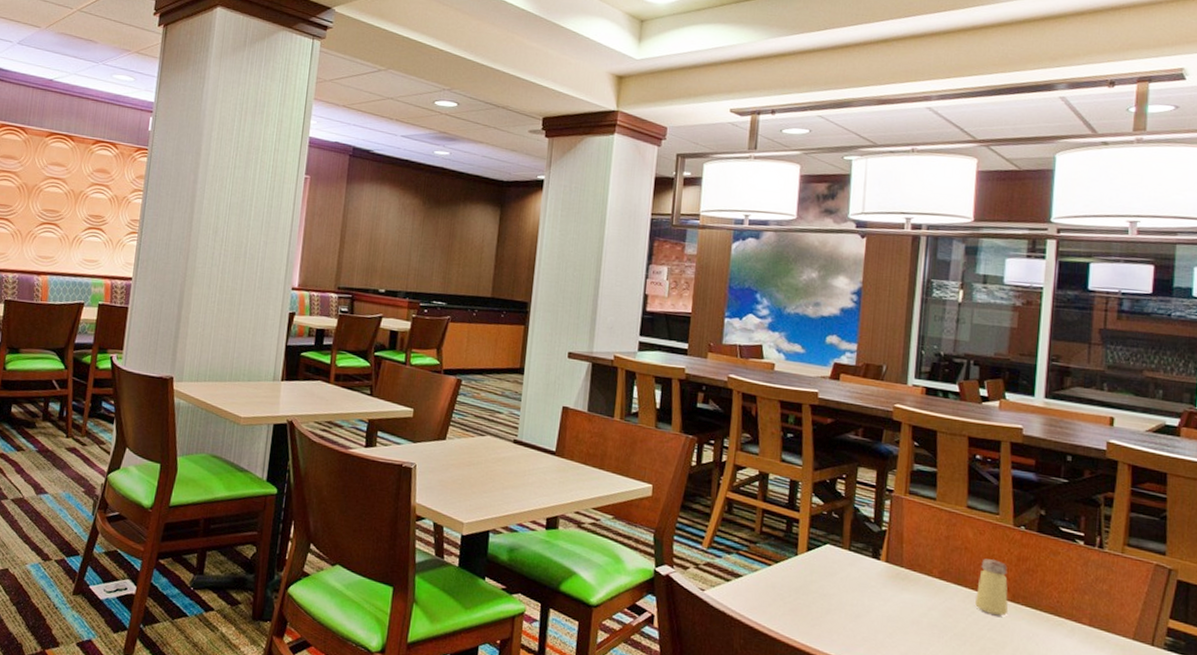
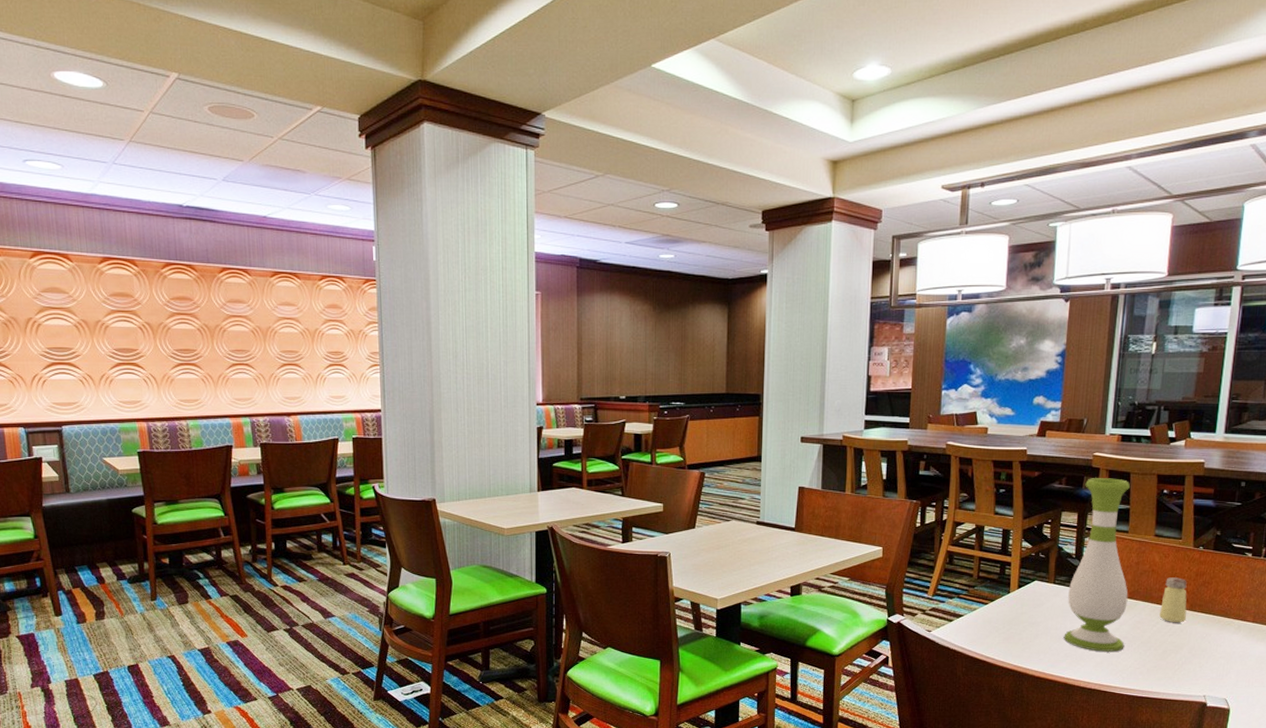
vase: none [860,432,937,642] -> present [1063,478,1130,652]

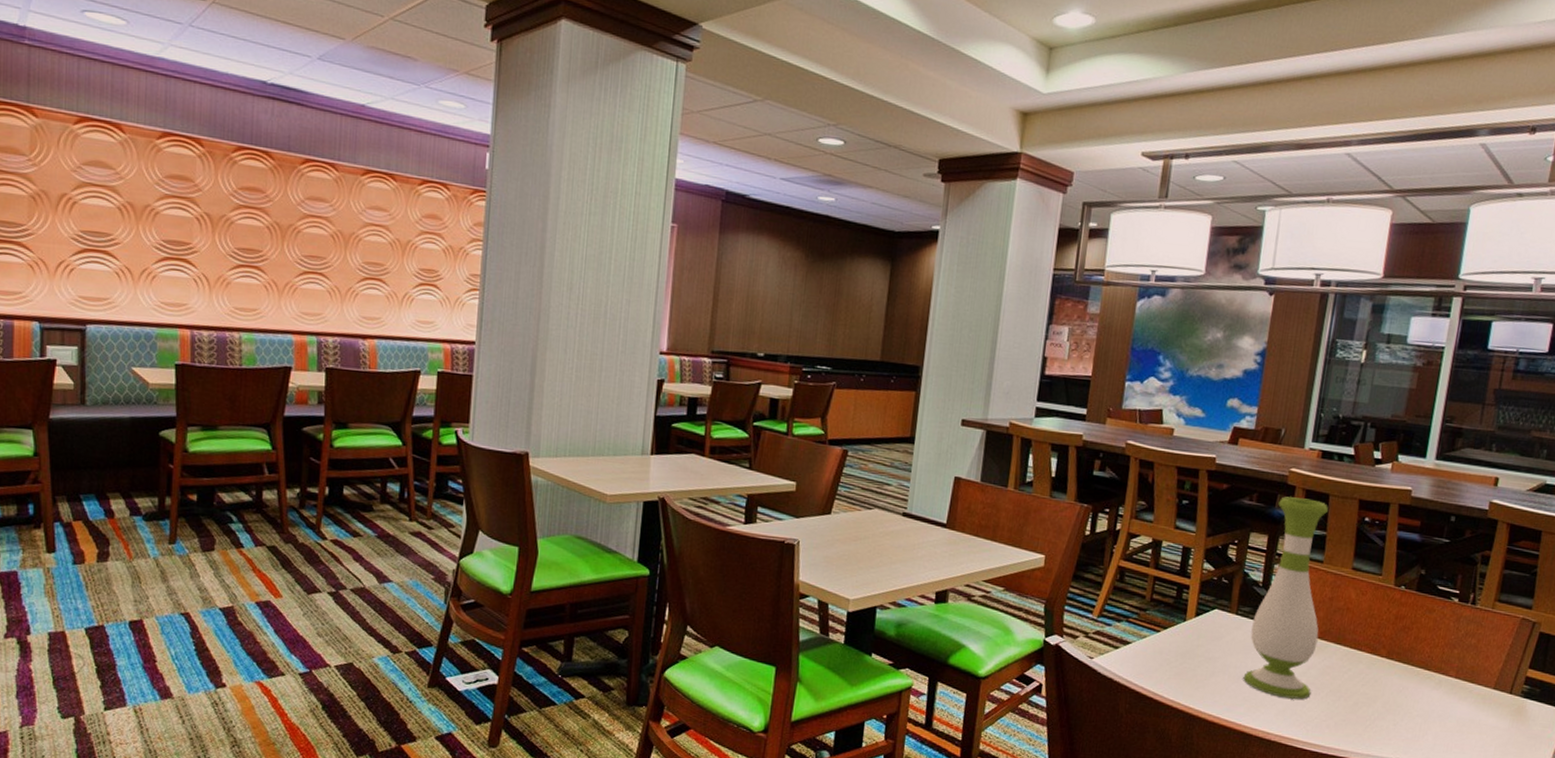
saltshaker: present [1159,577,1187,623] -> none [1352,618,1385,672]

